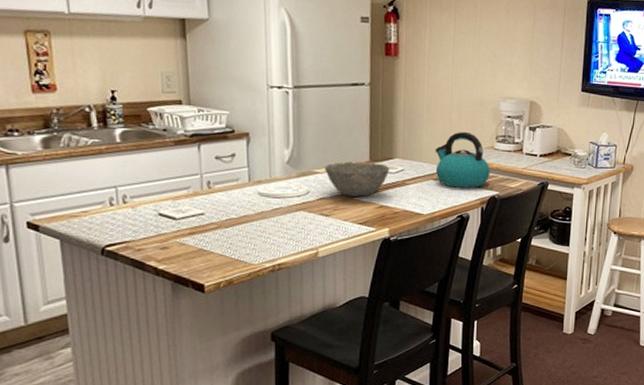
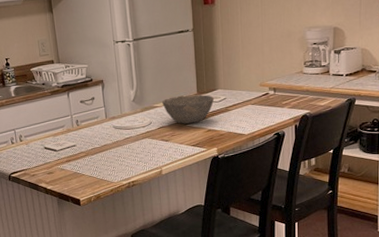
kettle: present [435,131,490,188] -> none [251,60,301,110]

